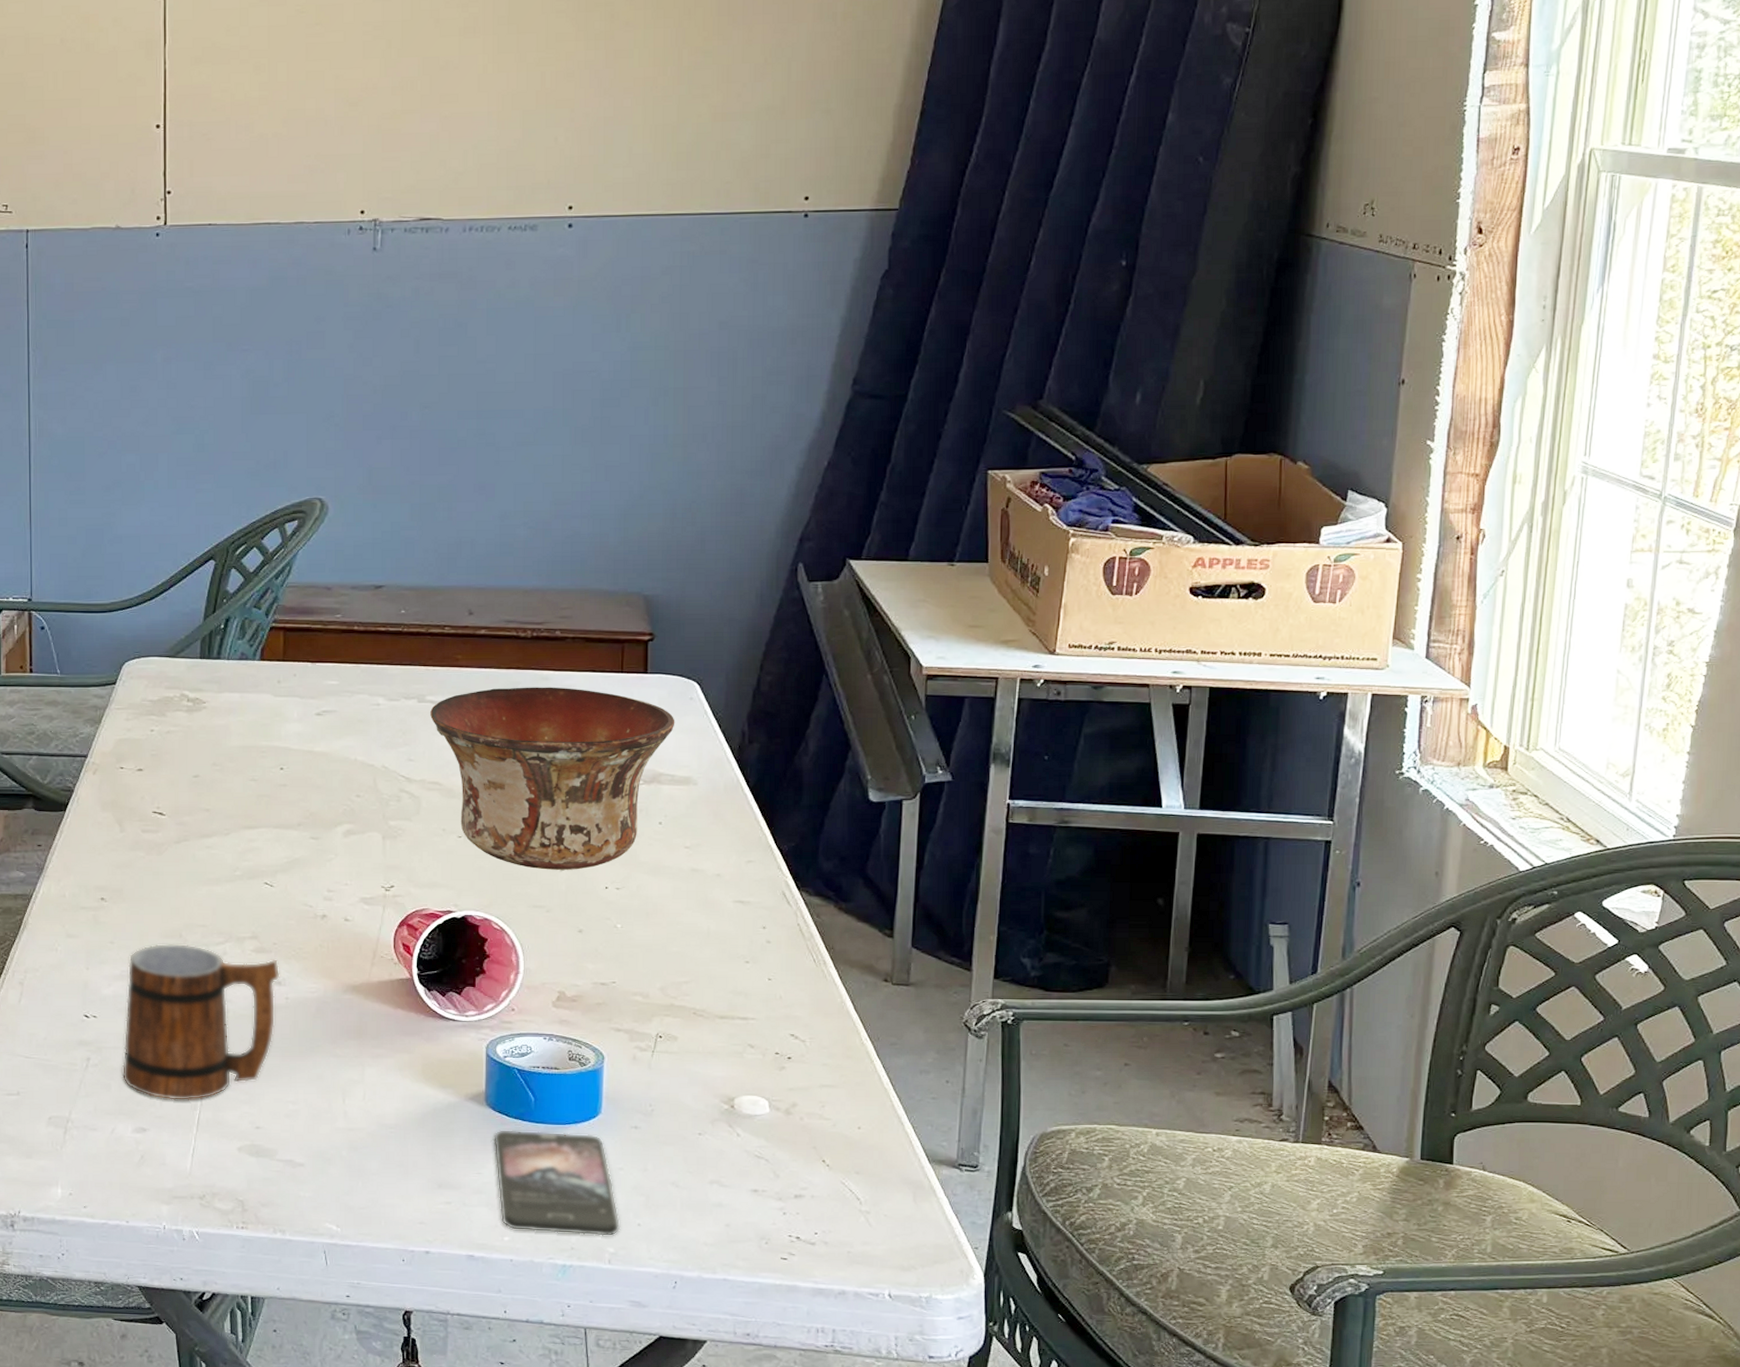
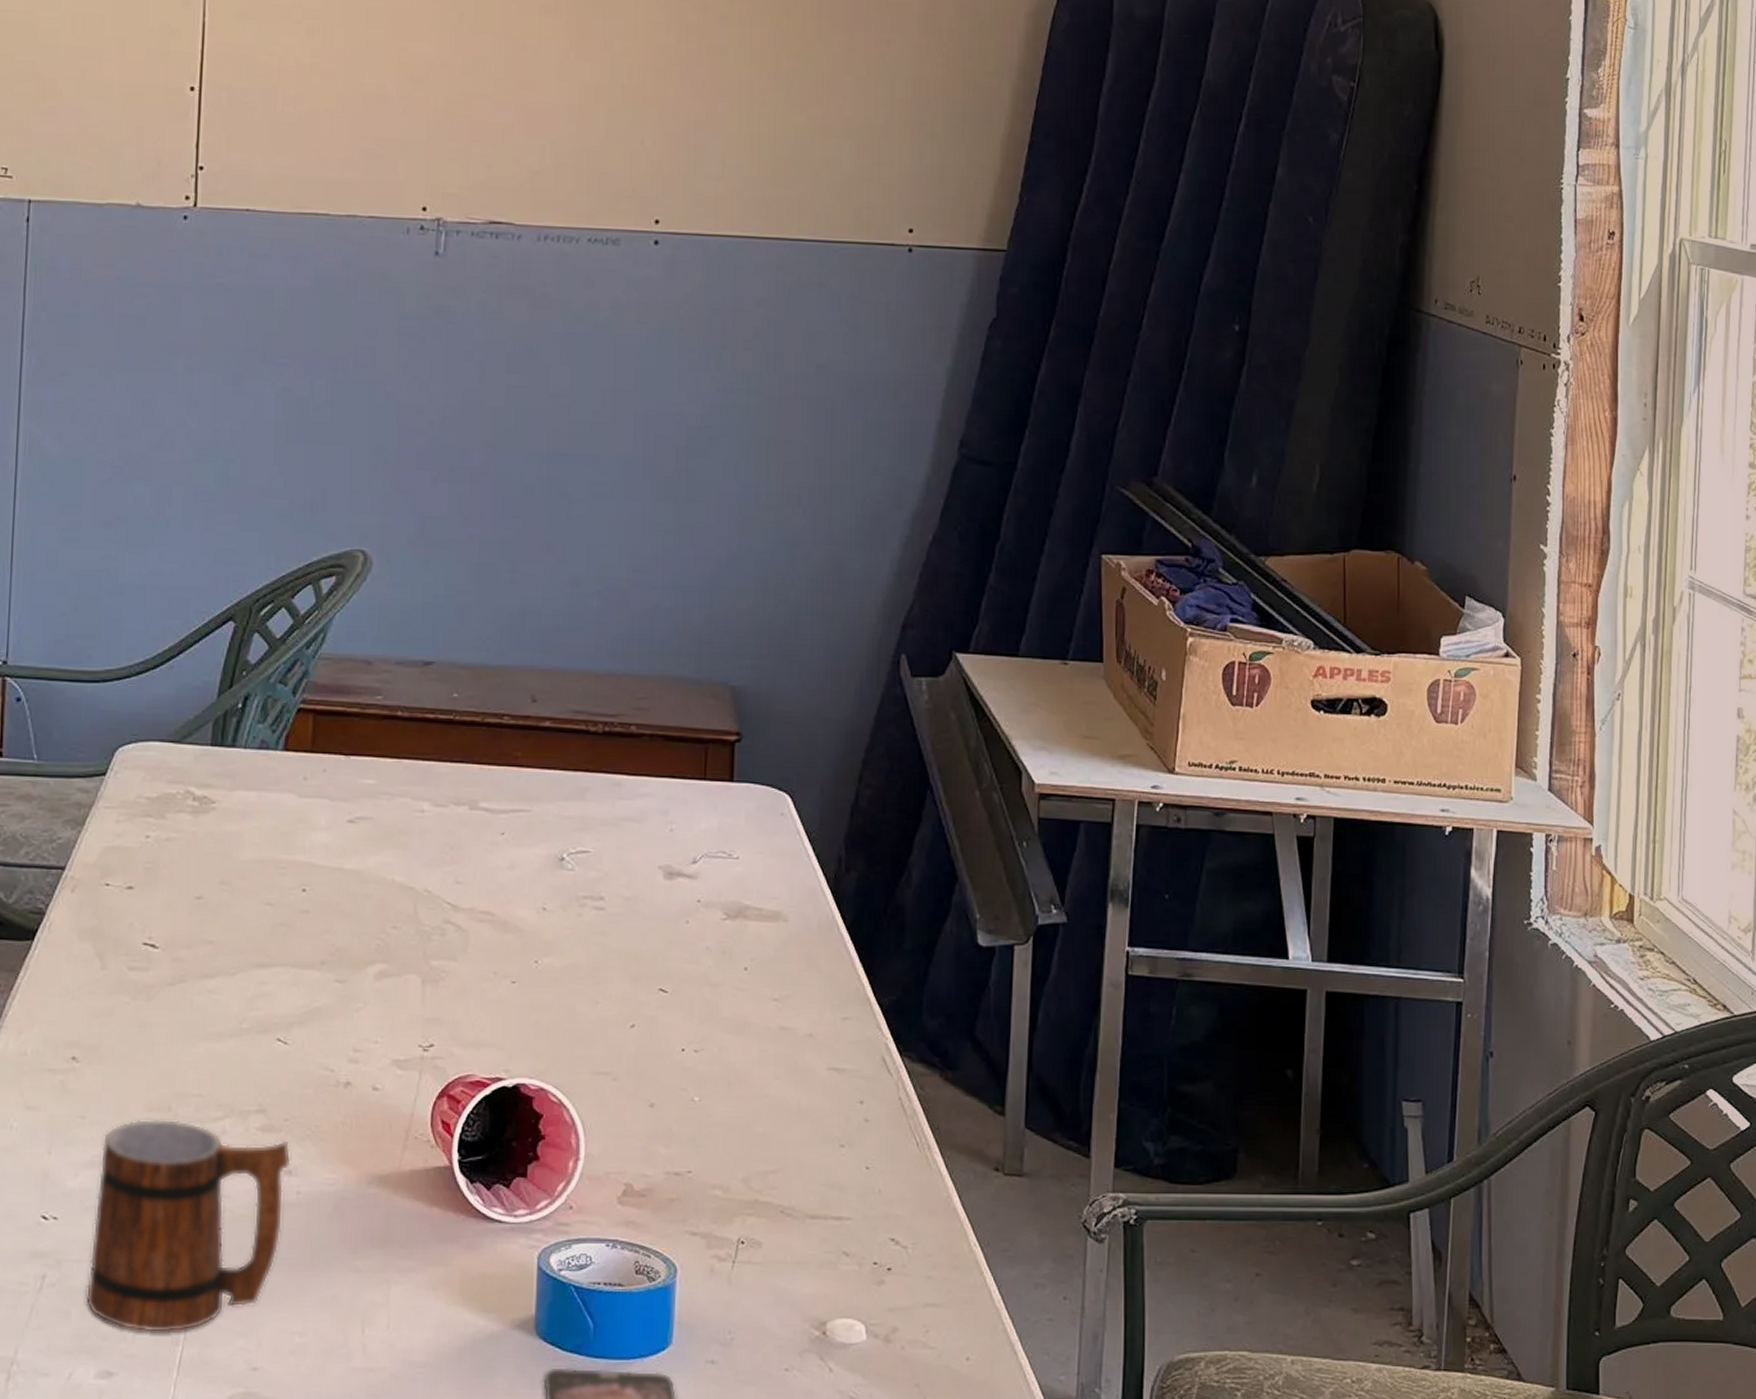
bowl: present [430,687,675,870] -> none [483,794,764,1027]

